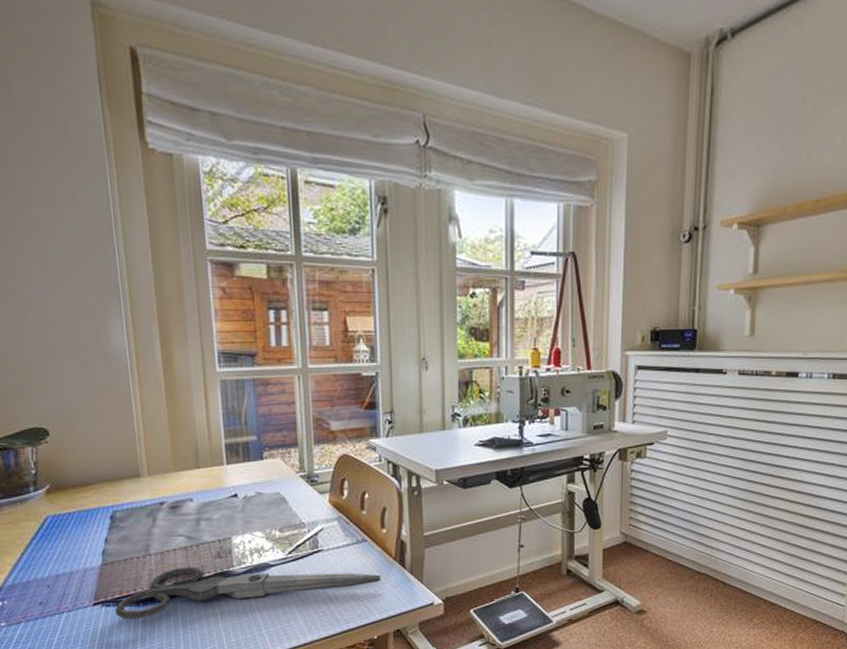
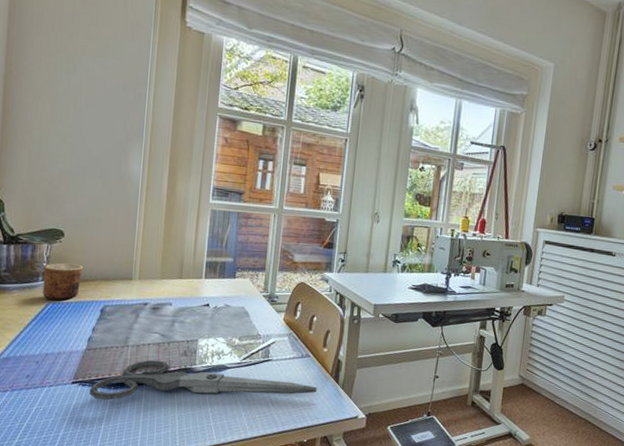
cup: none [33,466,81,513] -> present [43,262,84,301]

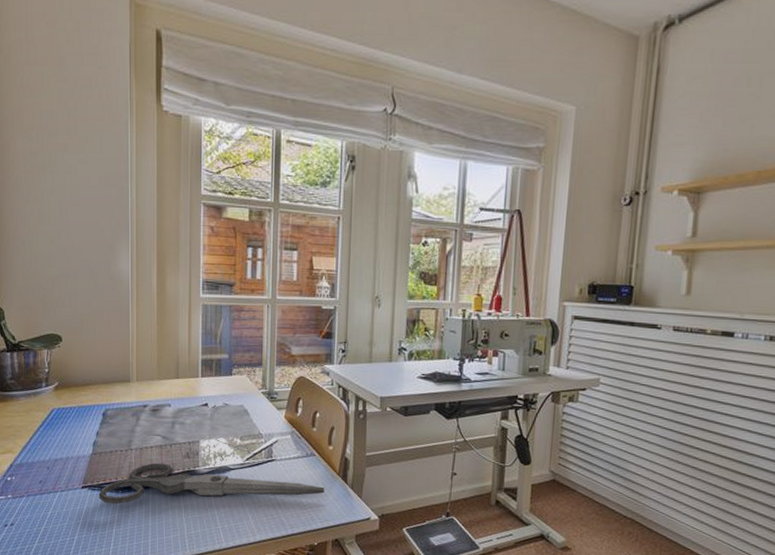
cup: present [43,262,84,301] -> none [46,367,83,406]

